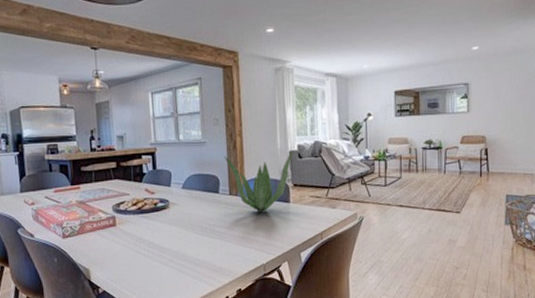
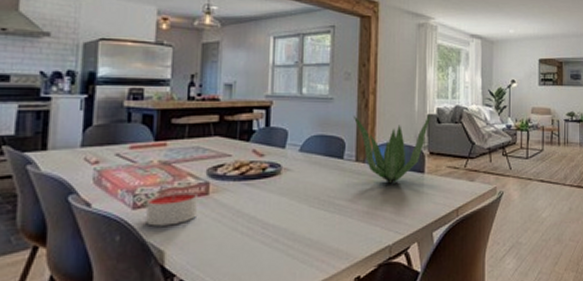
candle: none [72,223,110,251] -> present [146,191,199,226]

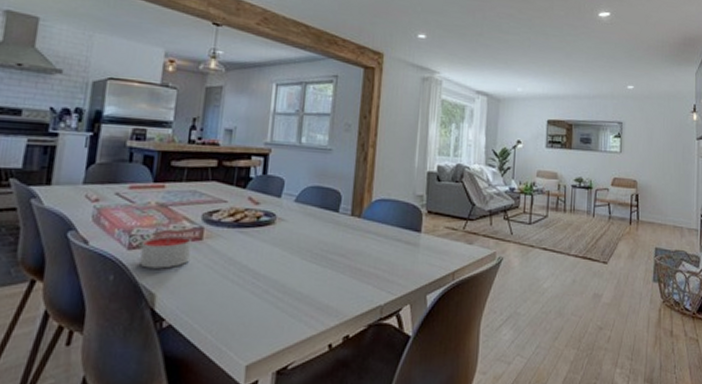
plant: present [352,115,430,184] -> none [350,169,430,241]

